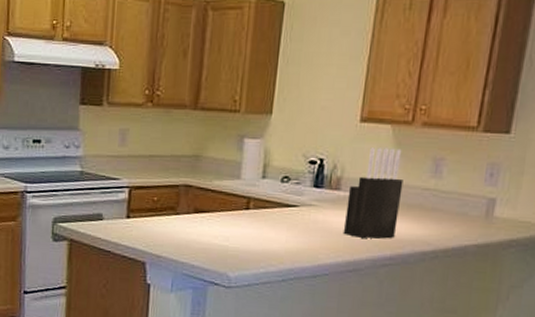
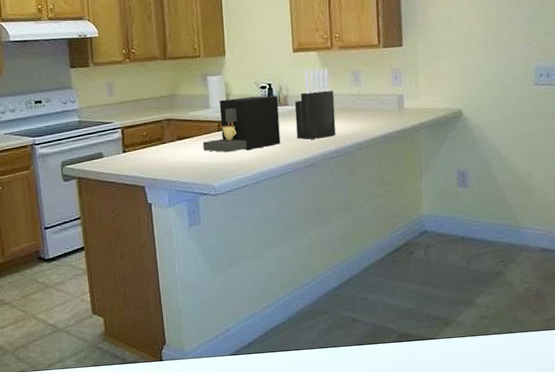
coffee maker: none [223,170,329,239] -> present [202,96,281,153]

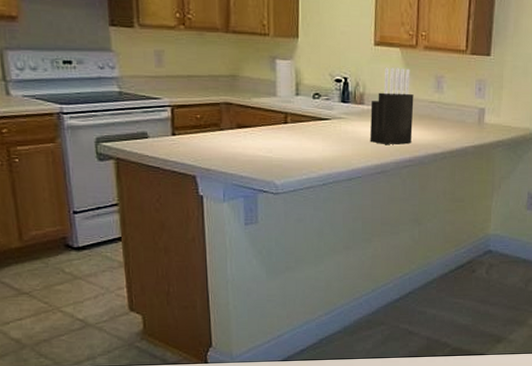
coffee maker: present [202,96,281,153] -> none [266,88,353,149]

